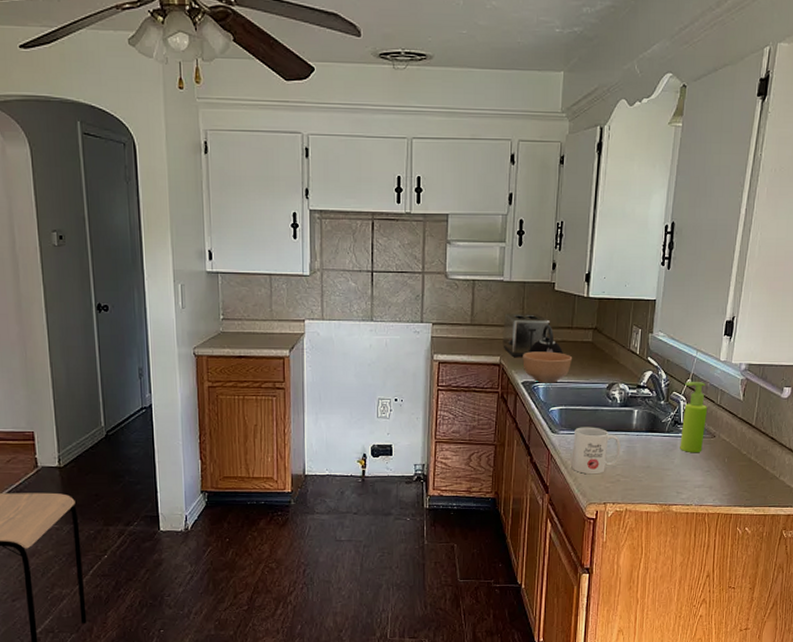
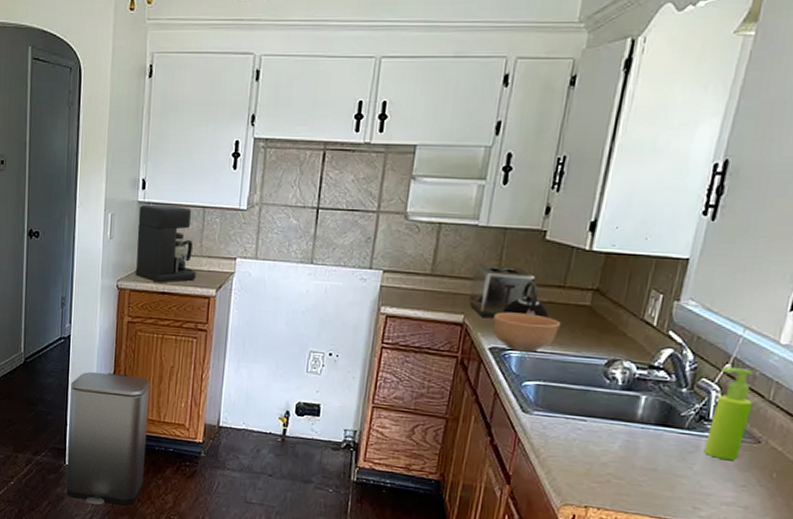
pedal bin: none [157,437,239,565] -> present [65,371,151,506]
coffee maker: none [208,274,269,348] -> present [135,204,196,283]
mug: present [571,427,621,475] -> none [544,409,617,470]

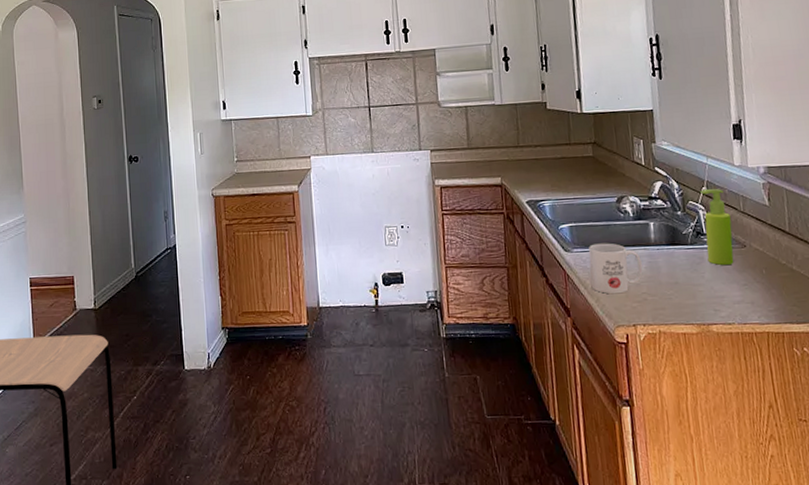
pedal bin: present [65,371,151,506] -> none [181,273,259,405]
coffee maker: present [135,204,196,283] -> none [222,119,279,187]
toaster: present [469,263,536,319] -> none [500,133,548,177]
bowl: present [492,312,561,353] -> none [523,168,576,201]
kettle: present [501,280,549,318] -> none [528,142,565,172]
mug: none [544,409,617,470] -> present [588,243,643,295]

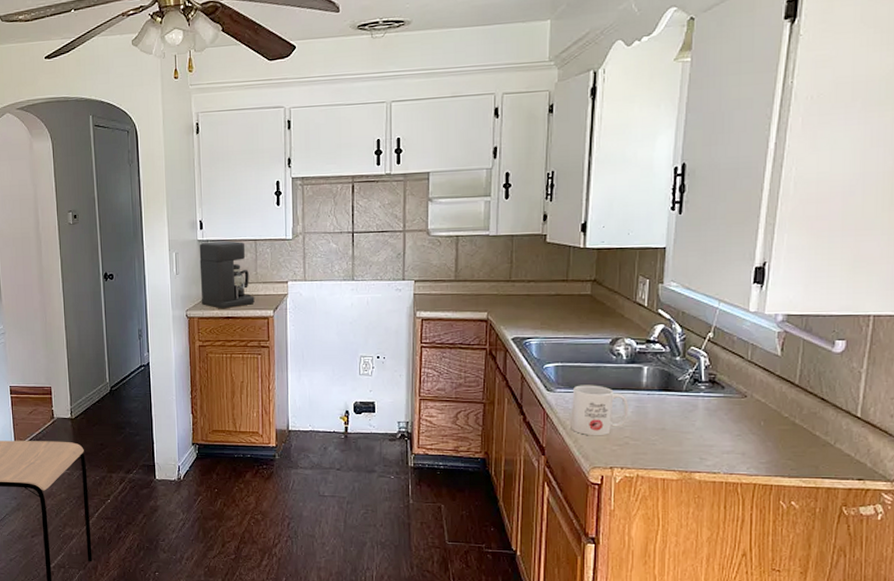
coffee maker: none [222,119,279,187] -> present [199,241,255,309]
soap dispenser: present [699,188,734,266] -> none [702,334,736,415]

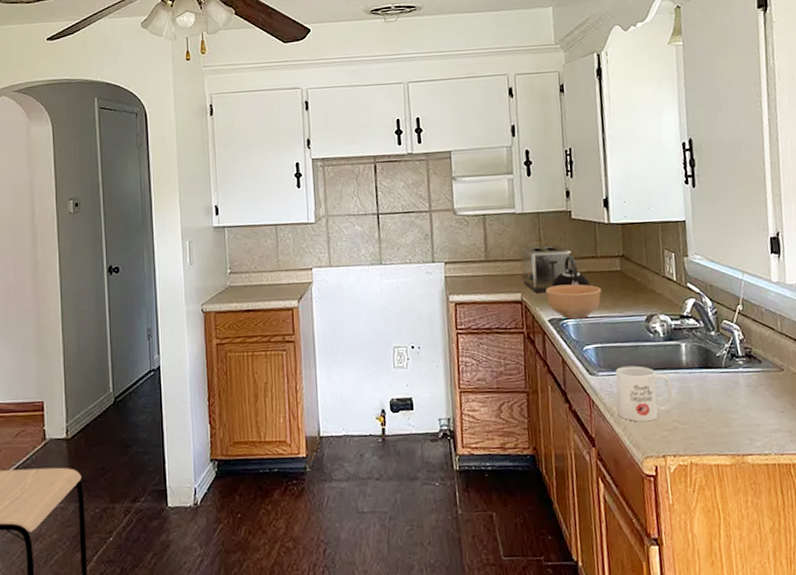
coffee maker: present [199,241,255,309] -> none [215,226,277,302]
toaster: none [490,267,543,313] -> present [520,245,573,293]
bowl: none [512,306,569,339] -> present [546,284,602,320]
kettle: none [518,278,558,308] -> present [551,255,590,287]

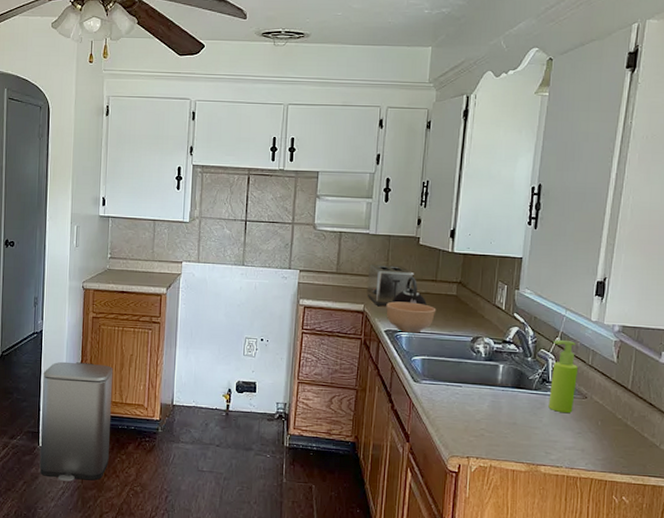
pedal bin: none [165,398,252,546] -> present [39,361,114,482]
mug: present [615,365,674,422] -> none [433,378,485,427]
soap dispenser: none [734,306,771,391] -> present [548,339,579,414]

